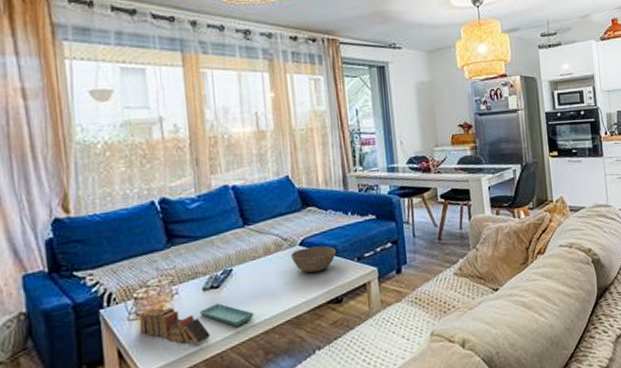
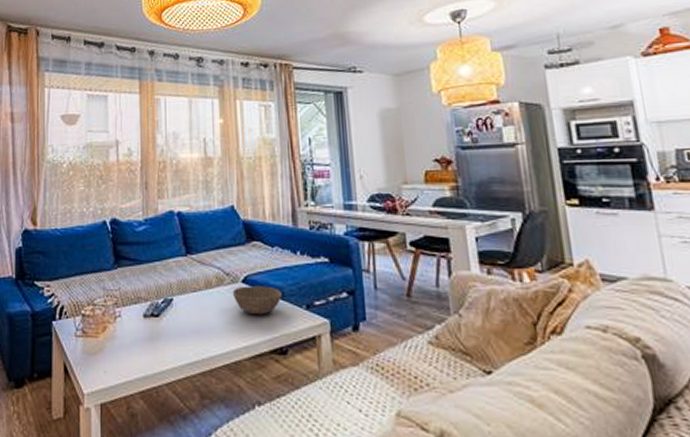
book: present [139,307,210,346] -> none [85,328,148,375]
saucer: present [199,303,255,327] -> none [138,333,193,361]

